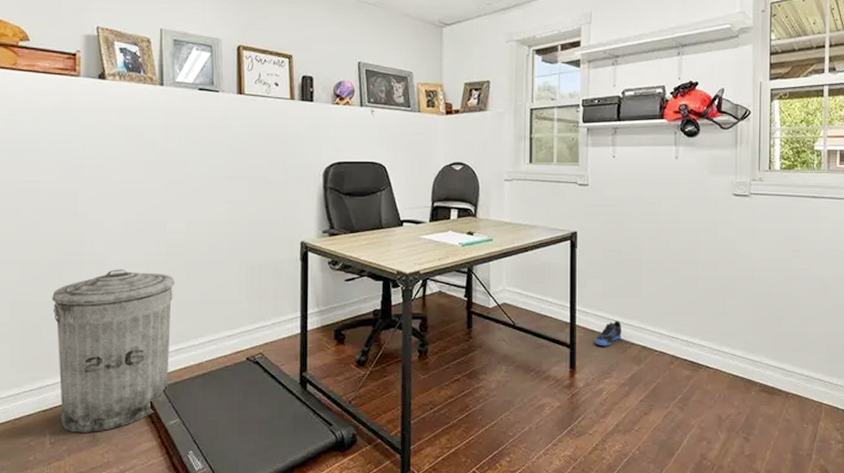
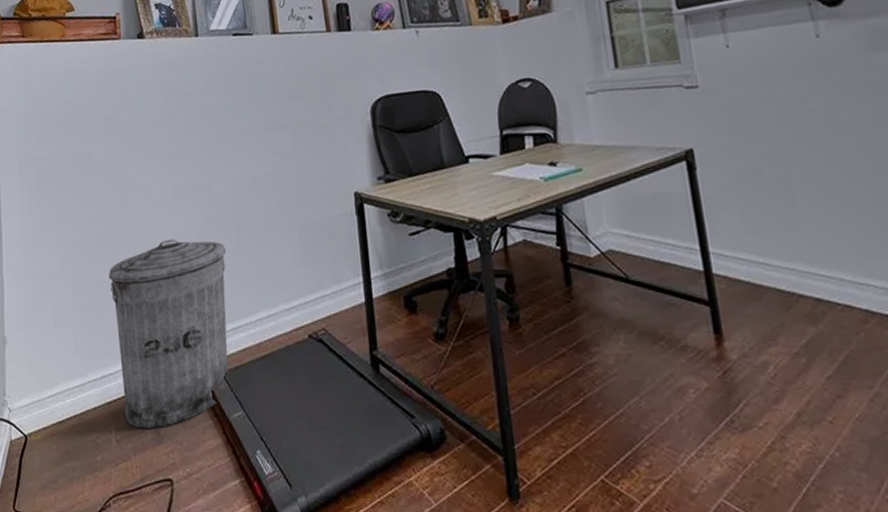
sneaker: present [595,321,622,346] -> none [744,265,782,301]

